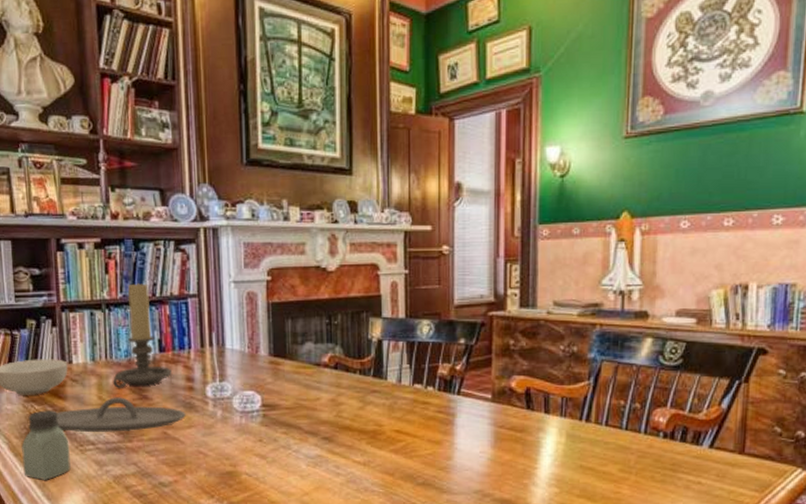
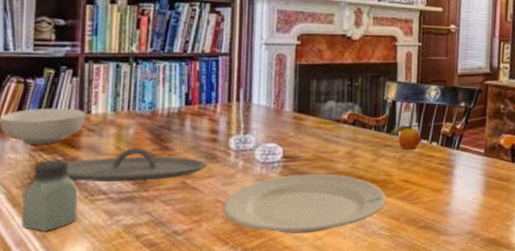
candle holder: present [113,282,172,388] -> none [134,39,196,139]
plate: none [205,423,378,488] -> present [223,173,386,233]
fruit: none [375,362,414,397] -> present [388,120,421,150]

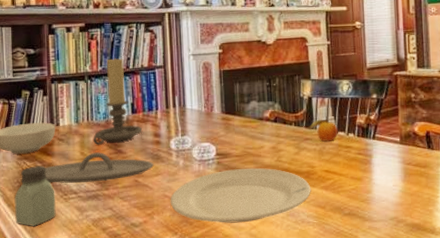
candle holder: none [134,39,196,139] -> present [93,57,142,145]

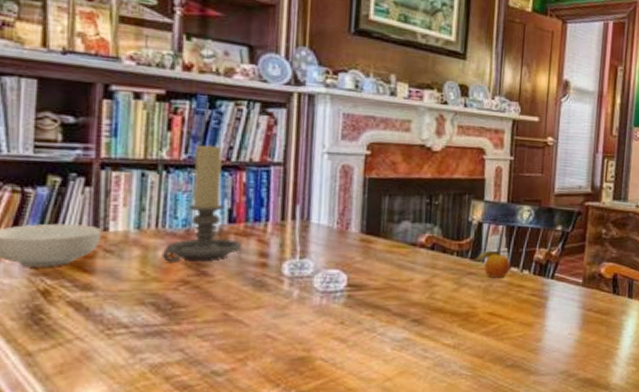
saltshaker: present [14,166,56,227] -> none [17,286,92,373]
plate: present [45,152,154,183] -> none [77,272,254,313]
plate: present [170,168,311,223] -> none [273,304,469,373]

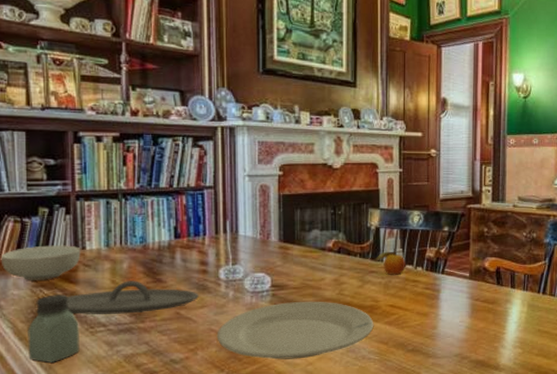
saltshaker: none [17,286,92,373] -> present [28,294,80,364]
plate: none [77,272,254,313] -> present [67,281,199,315]
candle holder: present [163,143,241,262] -> none [127,174,186,272]
plate: none [273,304,469,373] -> present [216,301,374,360]

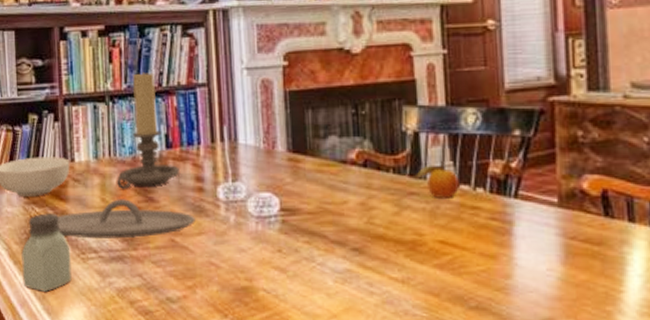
candle holder: none [127,174,186,272] -> present [117,71,179,189]
plate: present [216,301,374,360] -> none [217,231,419,309]

